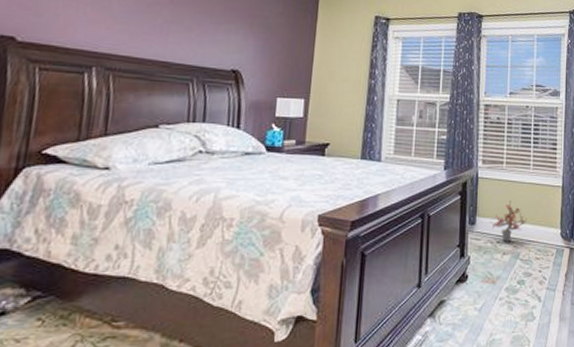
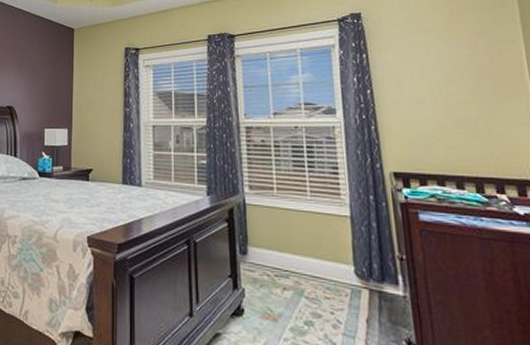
potted plant: present [489,200,527,242] -> none [263,230,309,276]

